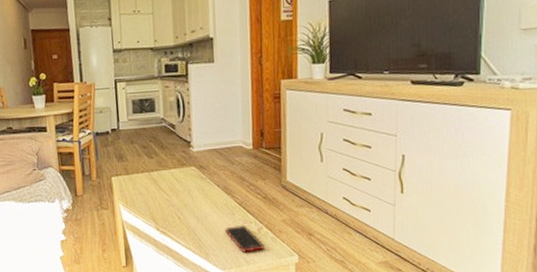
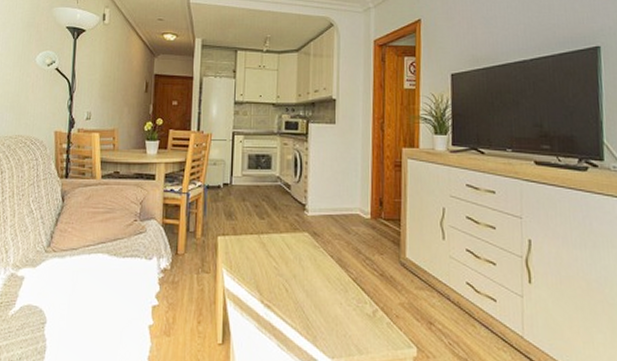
cell phone: present [225,225,264,253] -> none [336,305,379,339]

